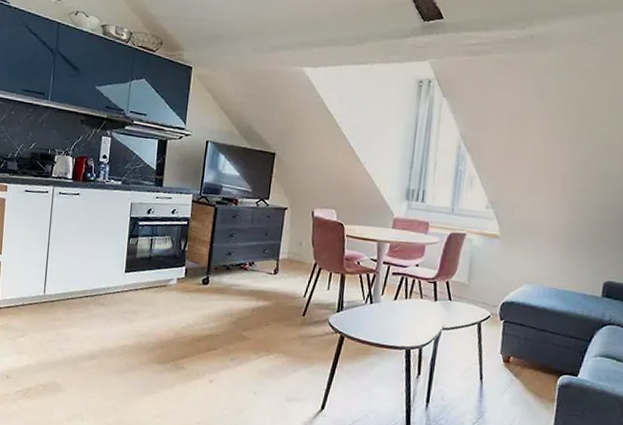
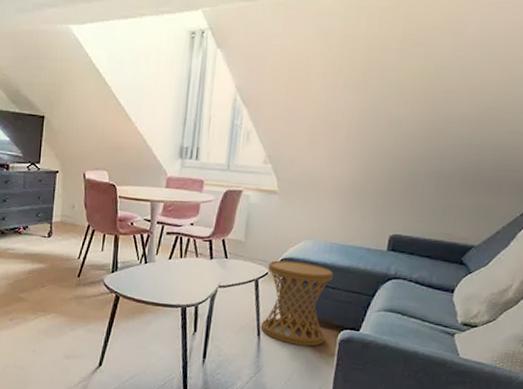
side table: none [483,303,552,392] -> present [260,260,333,347]

